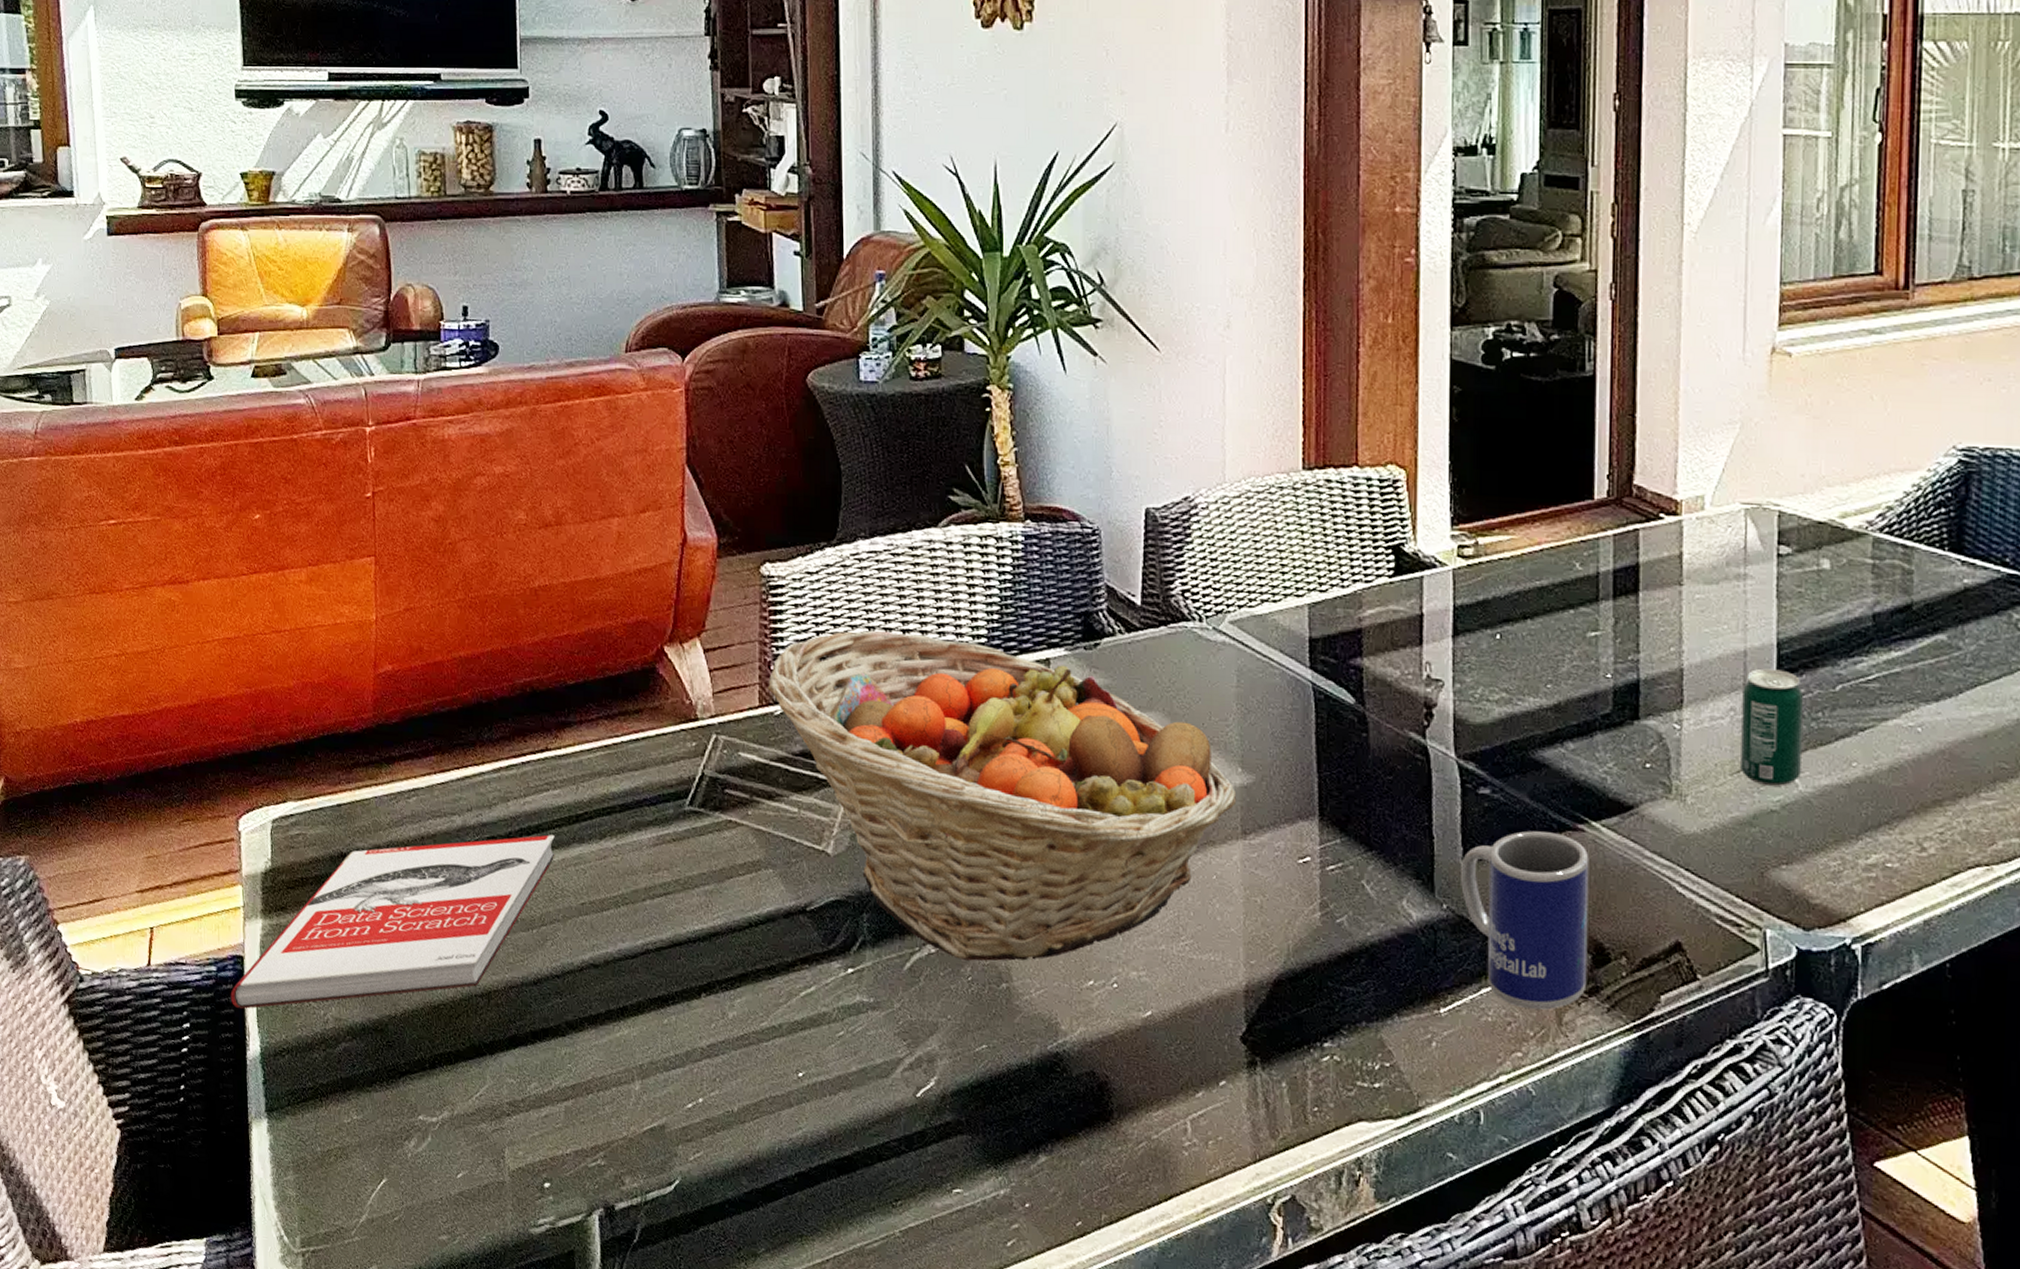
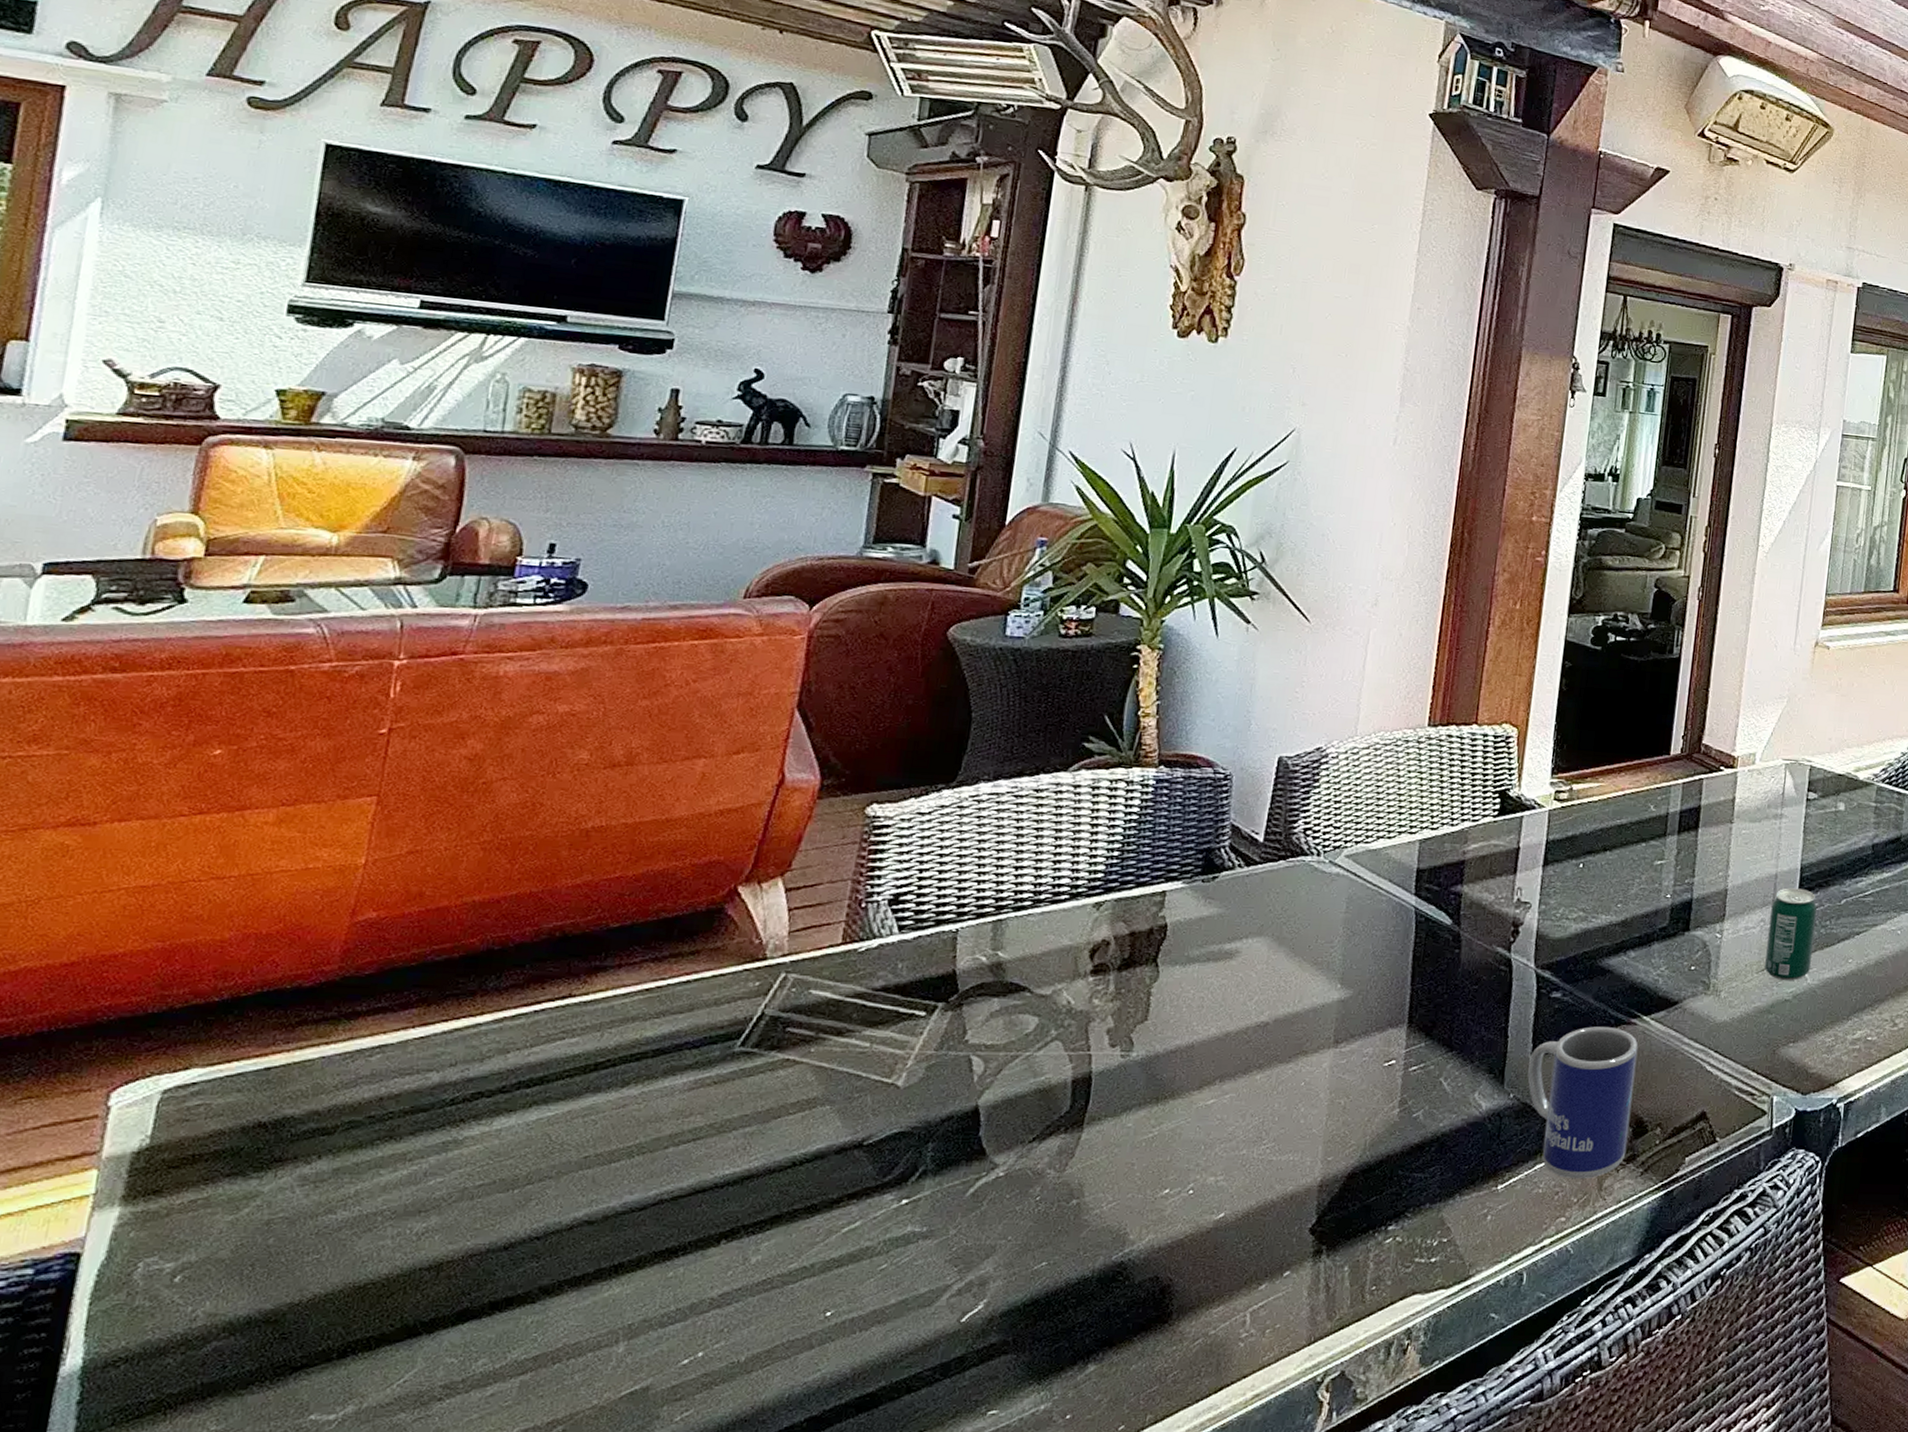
book: present [230,834,555,1010] -> none [48,1086,563,1317]
fruit basket: present [767,630,1237,961] -> none [853,867,1333,1181]

